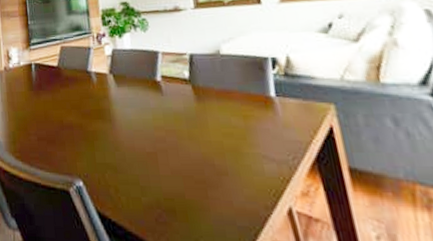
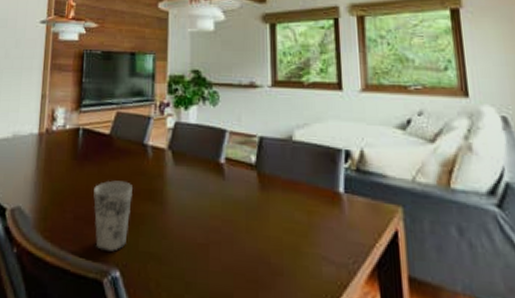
cup: none [51,104,85,166] -> present [93,180,132,253]

